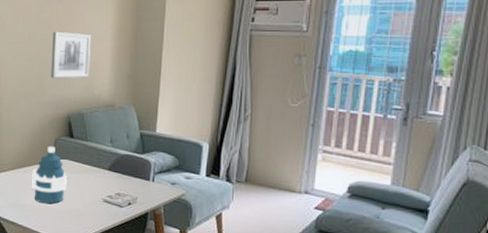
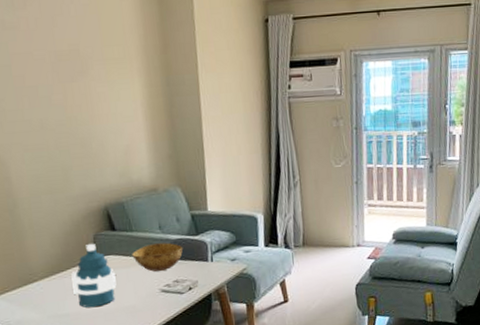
wall art: present [51,31,91,79] -> none [71,114,124,169]
bowl: none [84,155,129,182] -> present [132,242,183,272]

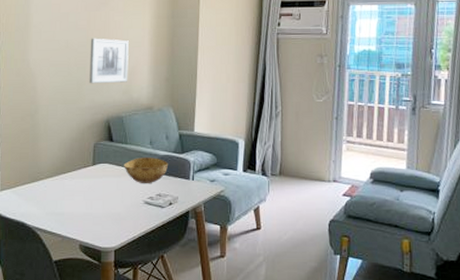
wall art: none [71,114,124,169] -> present [89,38,129,84]
water bottle: present [71,243,116,308] -> none [71,151,107,210]

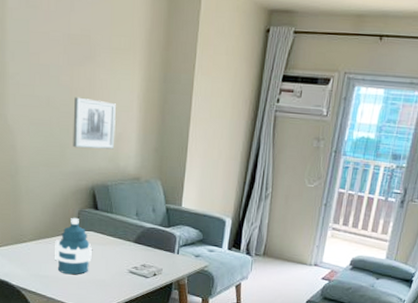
water bottle: none [71,151,107,210] -> present [55,217,92,275]
bowl: present [124,157,169,183] -> none [109,228,155,254]

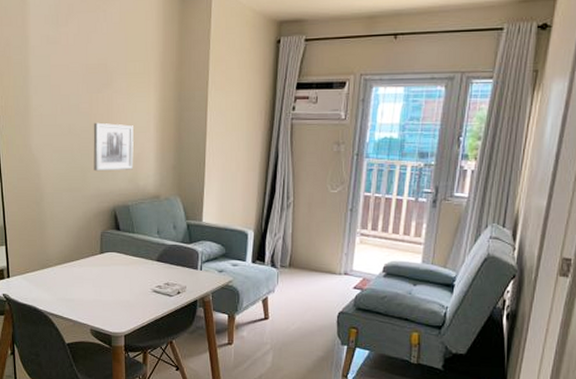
water bottle: present [55,217,92,275] -> none [79,239,115,297]

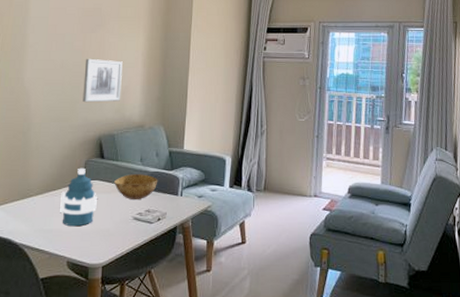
water bottle: none [79,239,115,297] -> present [60,167,97,227]
bowl: none [131,247,177,272] -> present [114,174,158,199]

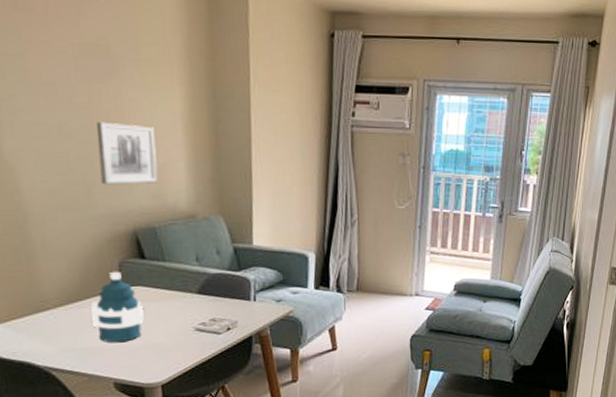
bowl: present [114,174,158,199] -> none [163,277,223,308]

